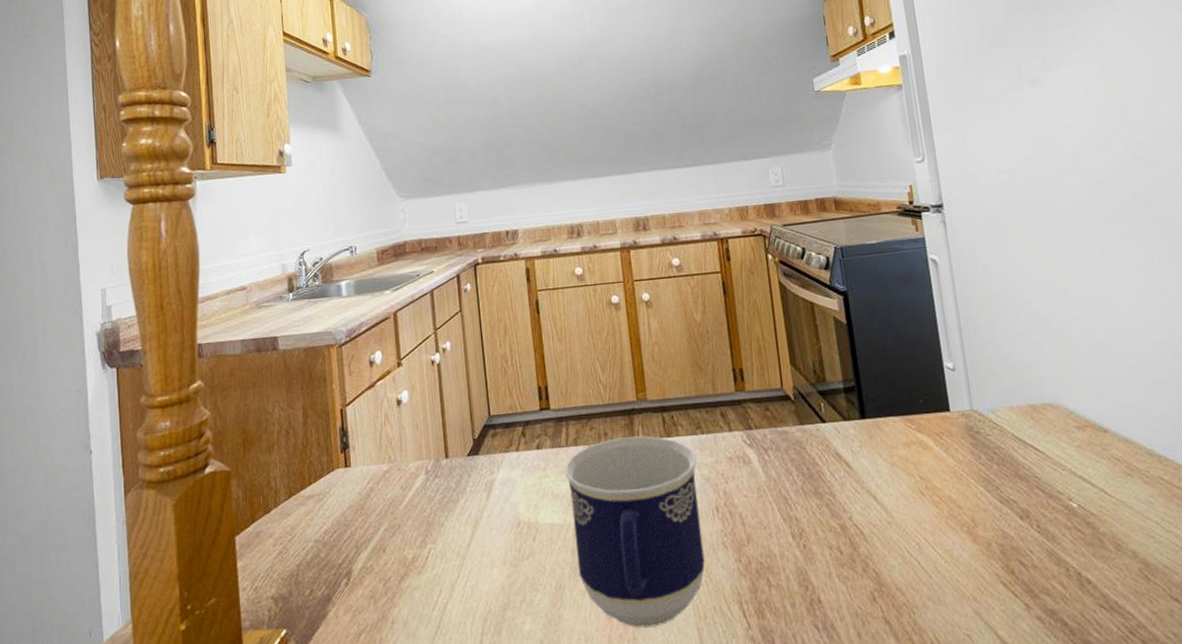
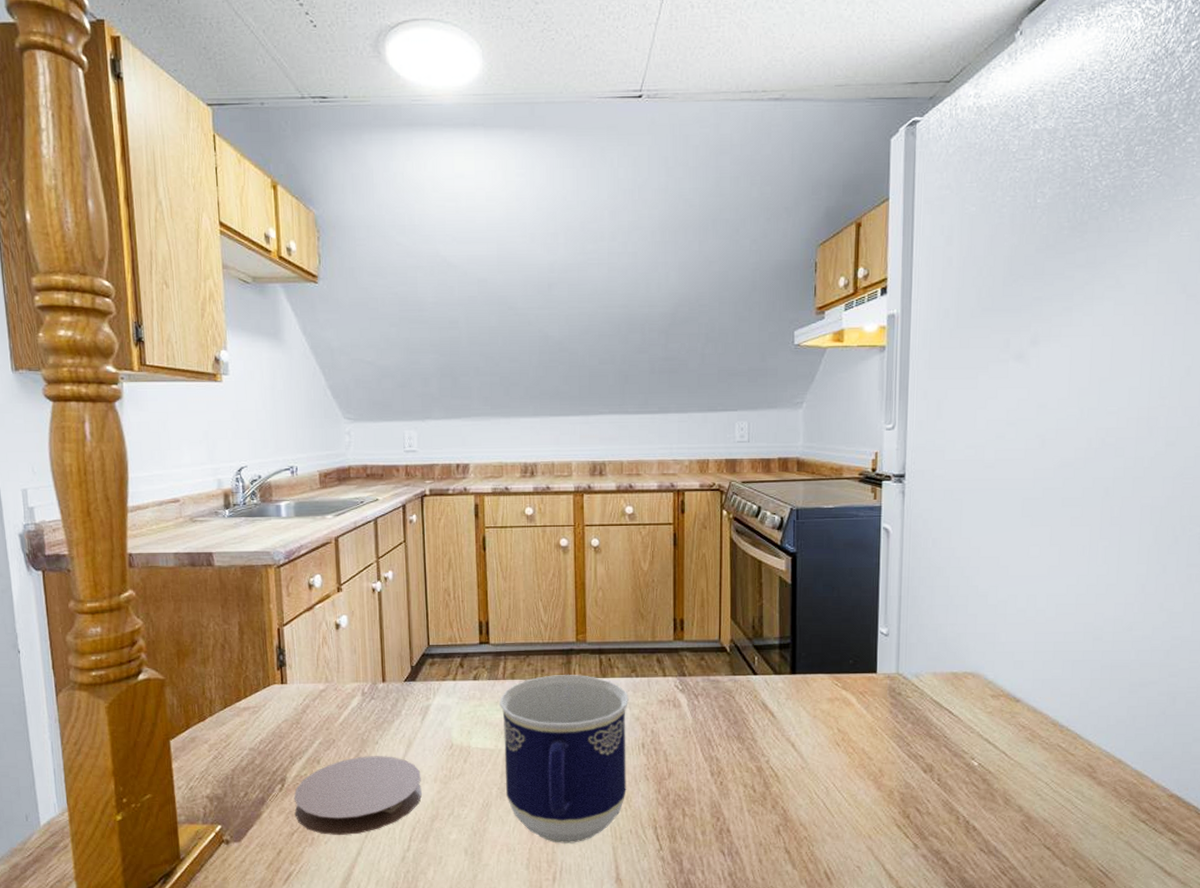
coaster: none [360,539,492,634] -> present [293,756,422,836]

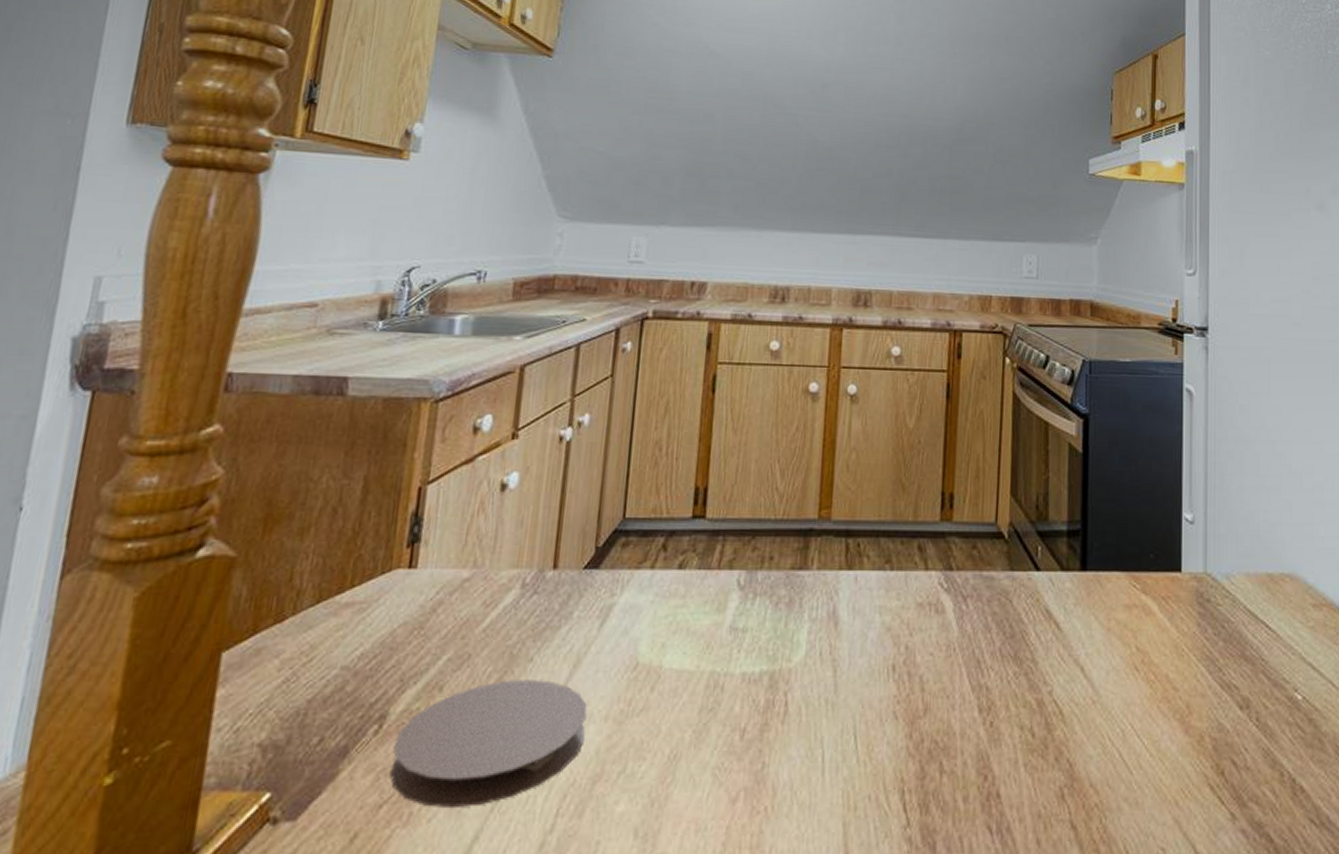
cup: present [500,675,628,843] -> none [703,564,879,818]

